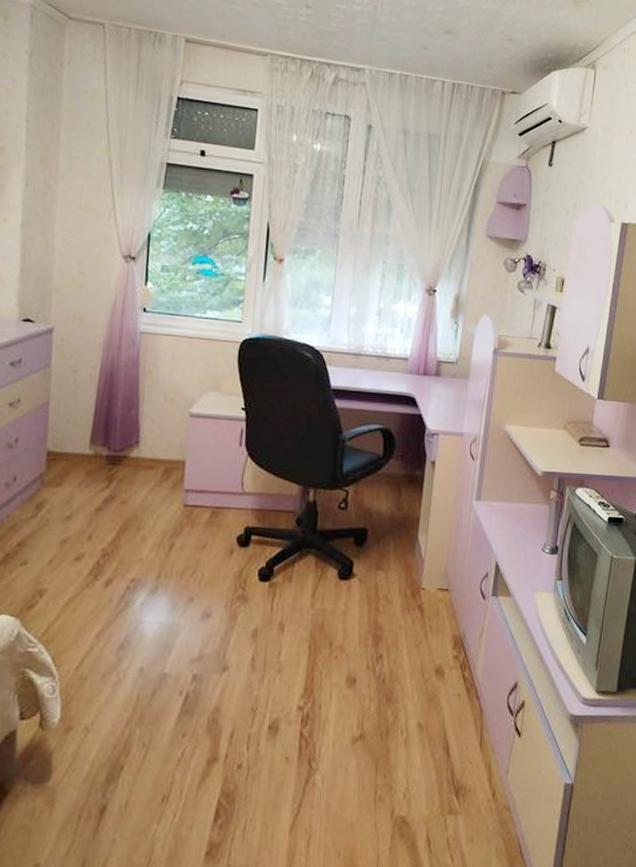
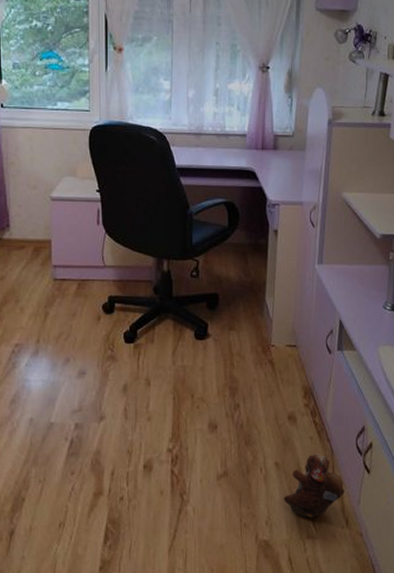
plush toy: none [424,713,493,790] -> present [283,454,345,518]

